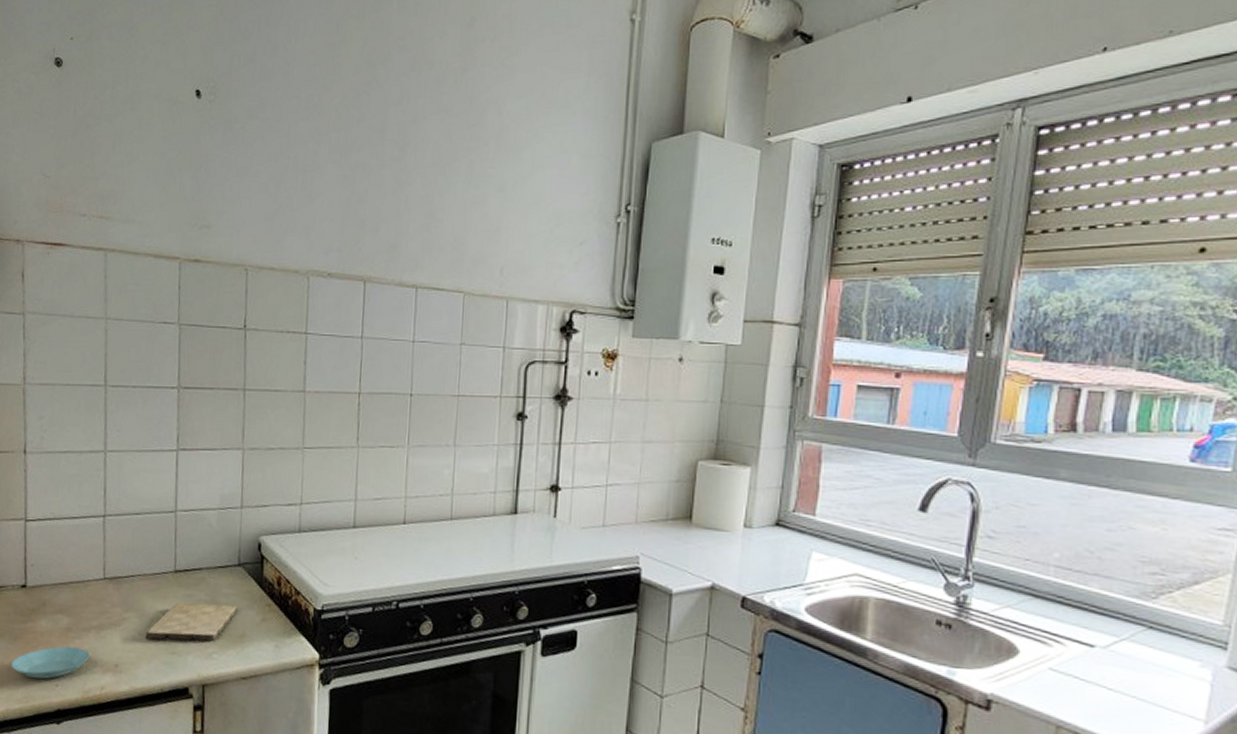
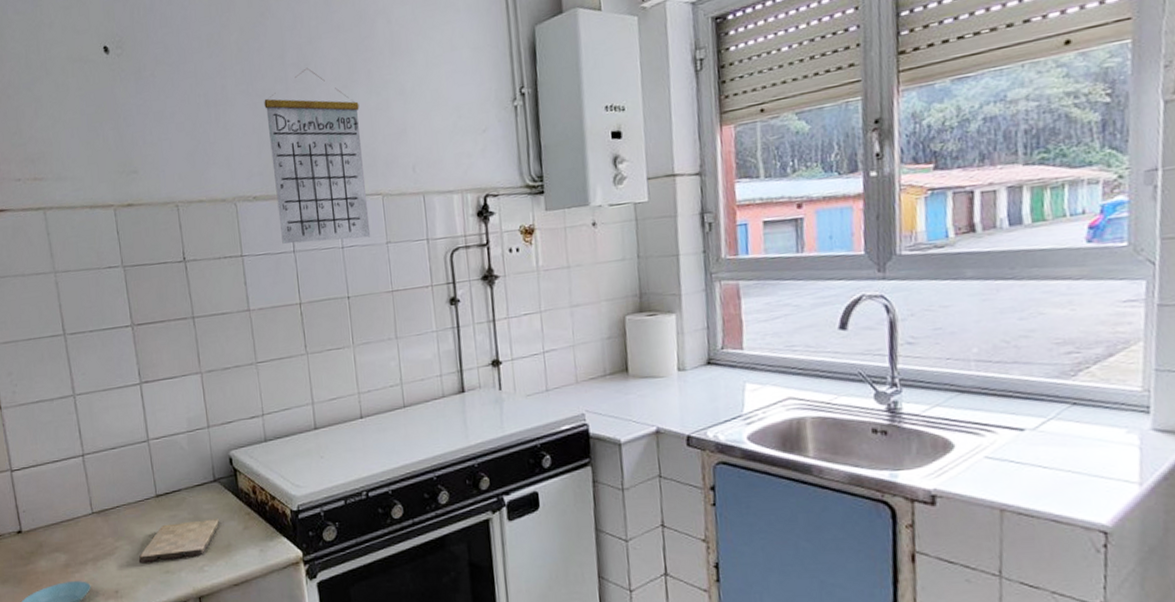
calendar: none [351,147,455,335] -> present [264,67,371,244]

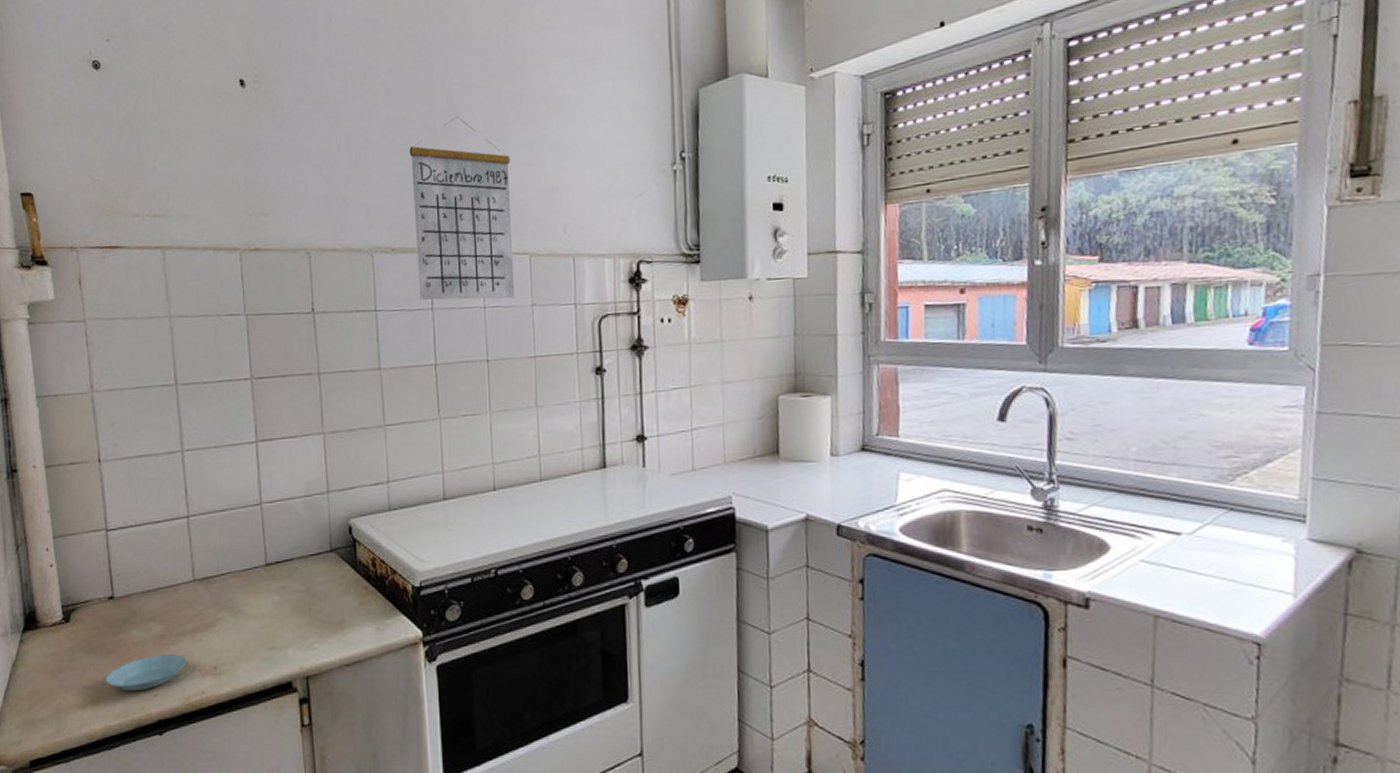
cutting board: present [138,519,220,562] -> none [242,592,335,637]

